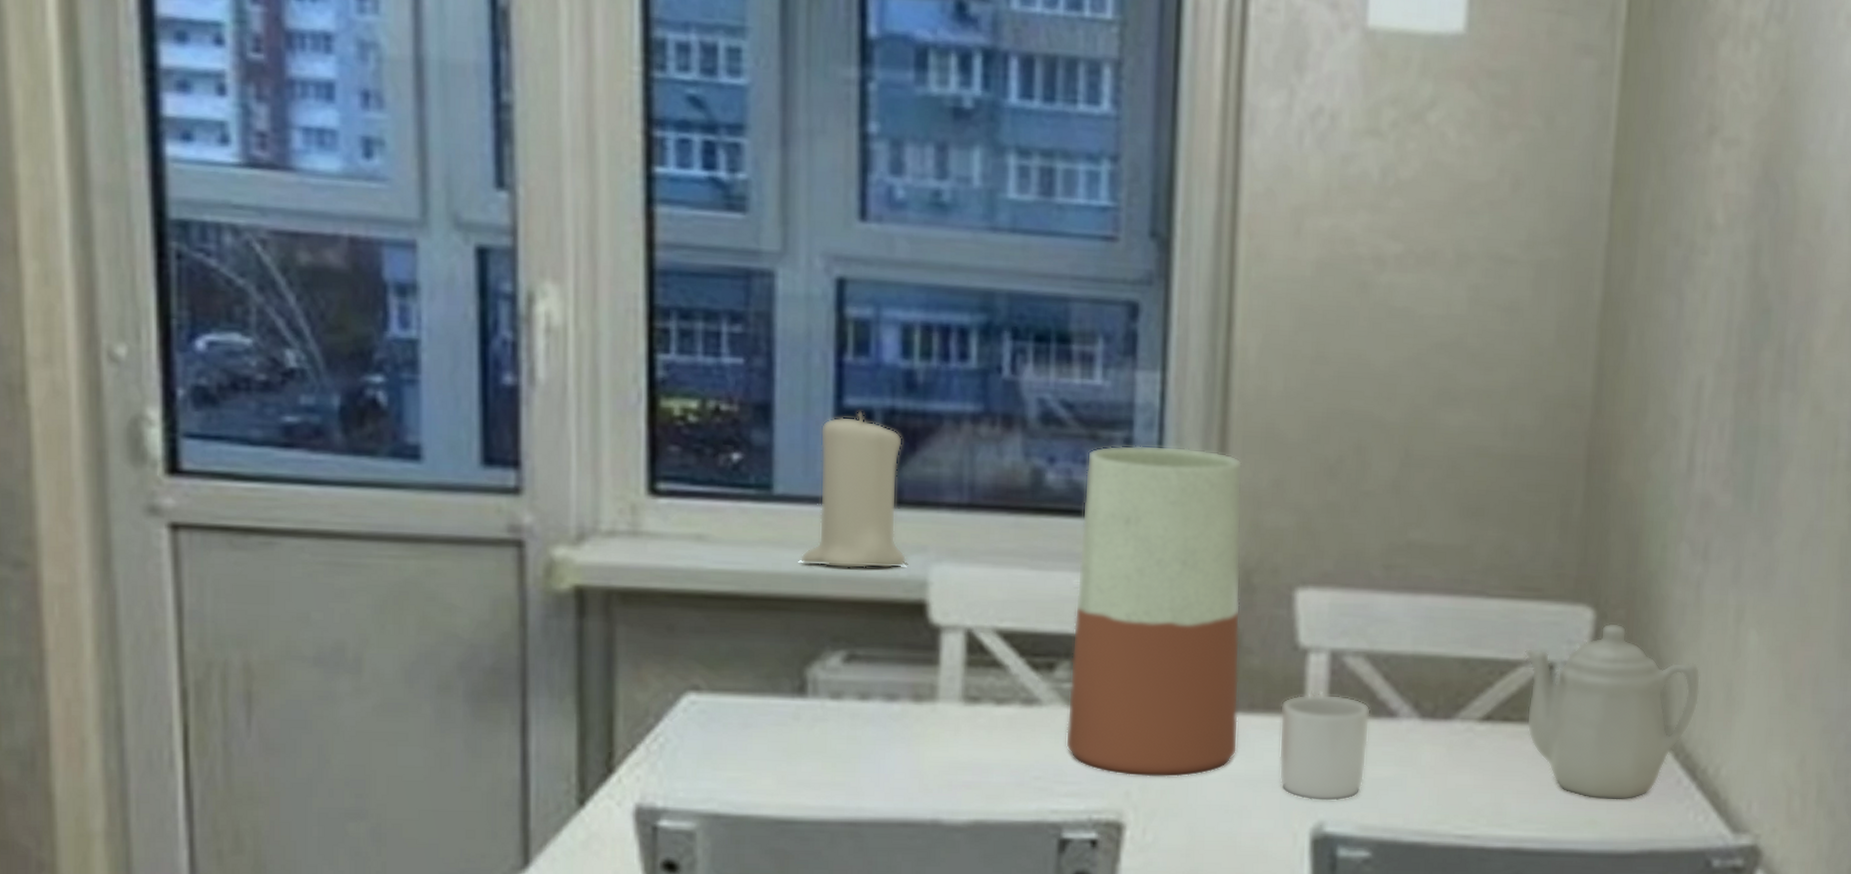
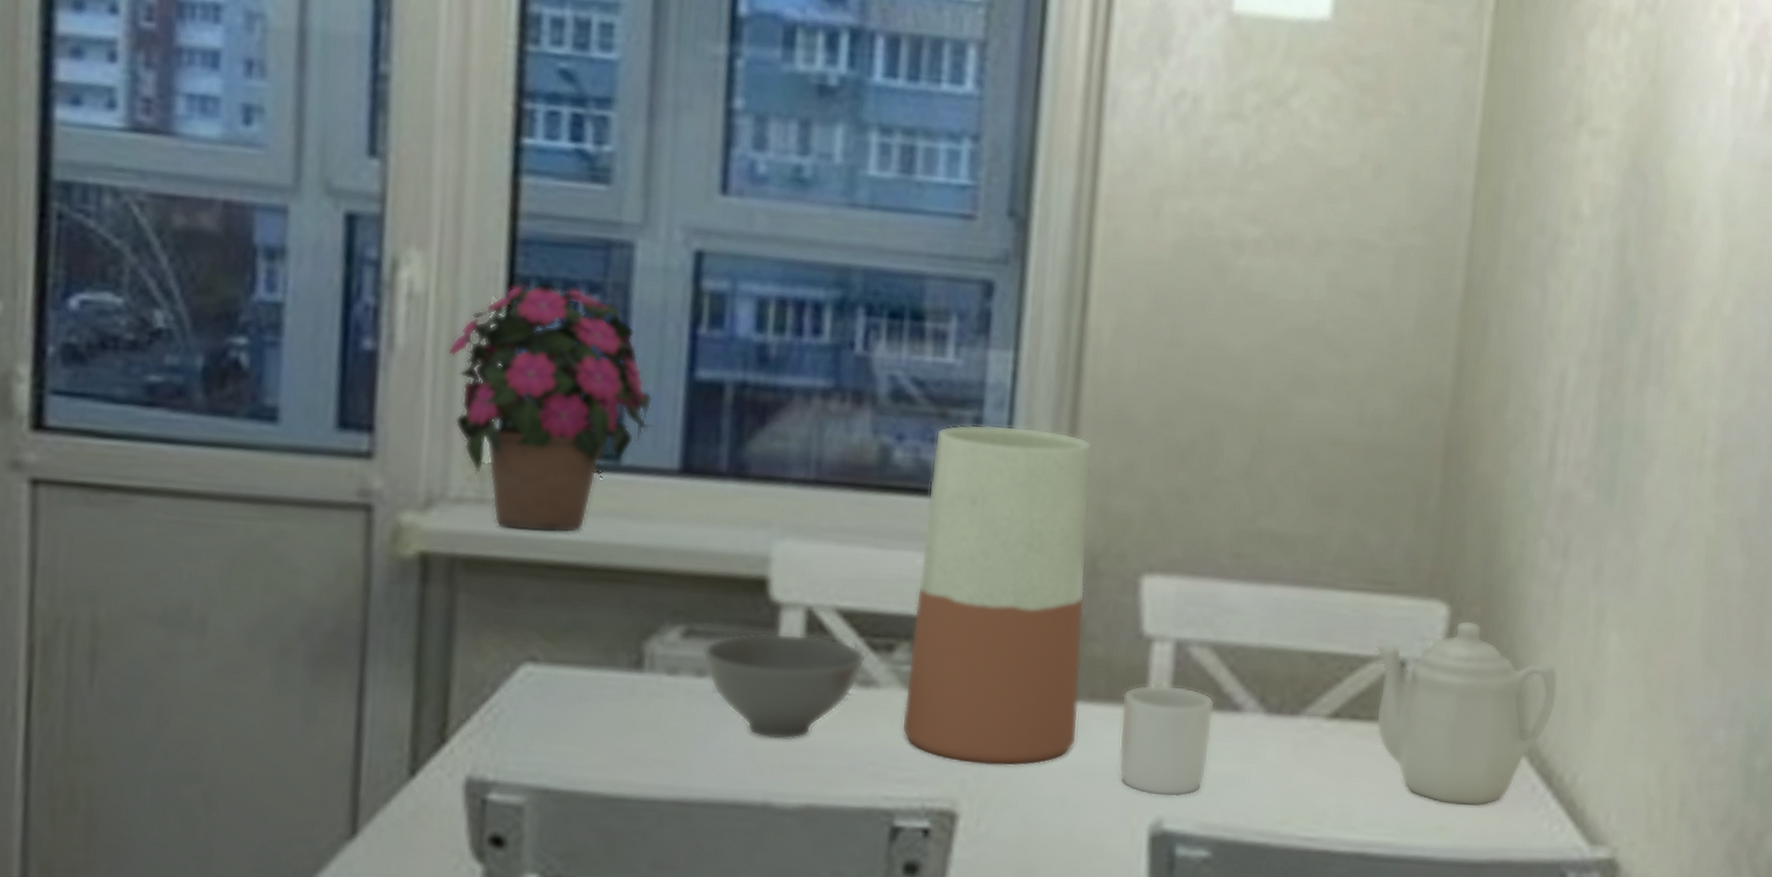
potted flower: none [591,311,802,562] -> present [448,280,653,532]
candle: present [801,411,907,569] -> none [645,384,753,544]
bowl: none [864,655,1028,758] -> present [702,632,867,739]

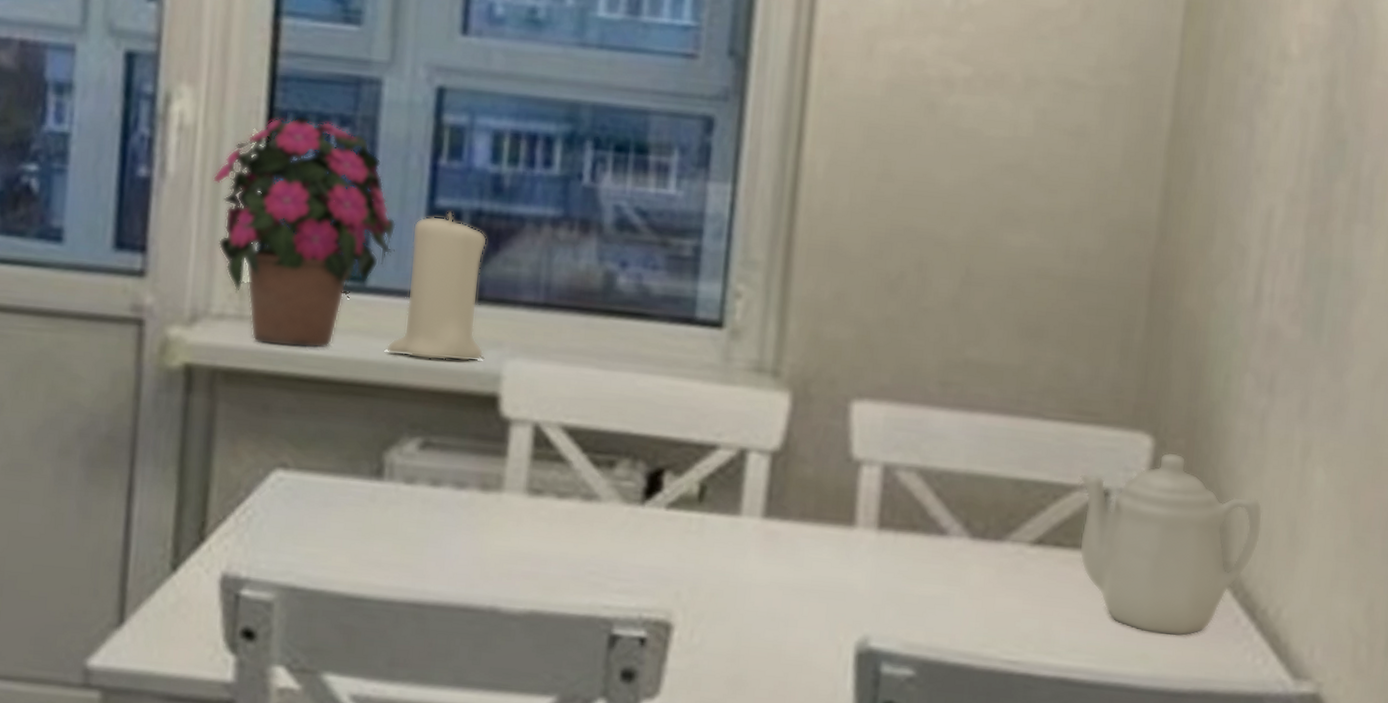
candle: none [645,384,753,544] -> present [387,211,488,362]
bowl: present [702,632,867,739] -> none [437,446,590,548]
vase: present [901,424,1093,767] -> none [620,253,806,582]
mug: present [1118,684,1216,798] -> none [826,506,922,617]

